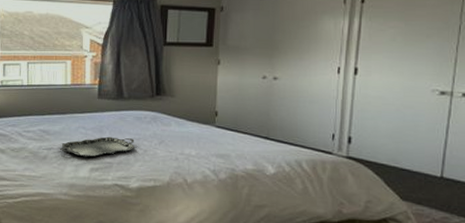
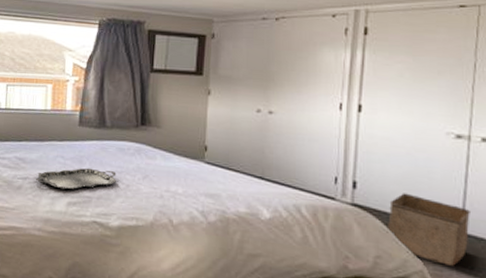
storage bin: none [377,145,451,207] -> present [386,193,472,267]

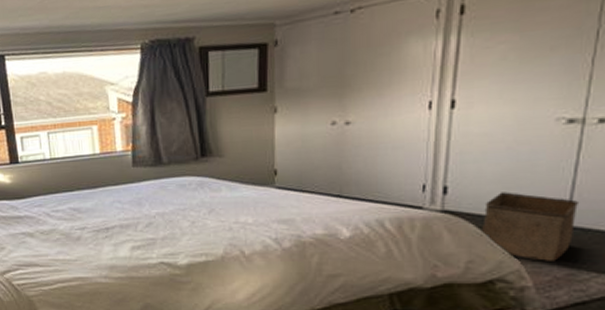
serving tray: present [36,168,117,190] -> none [94,209,181,235]

